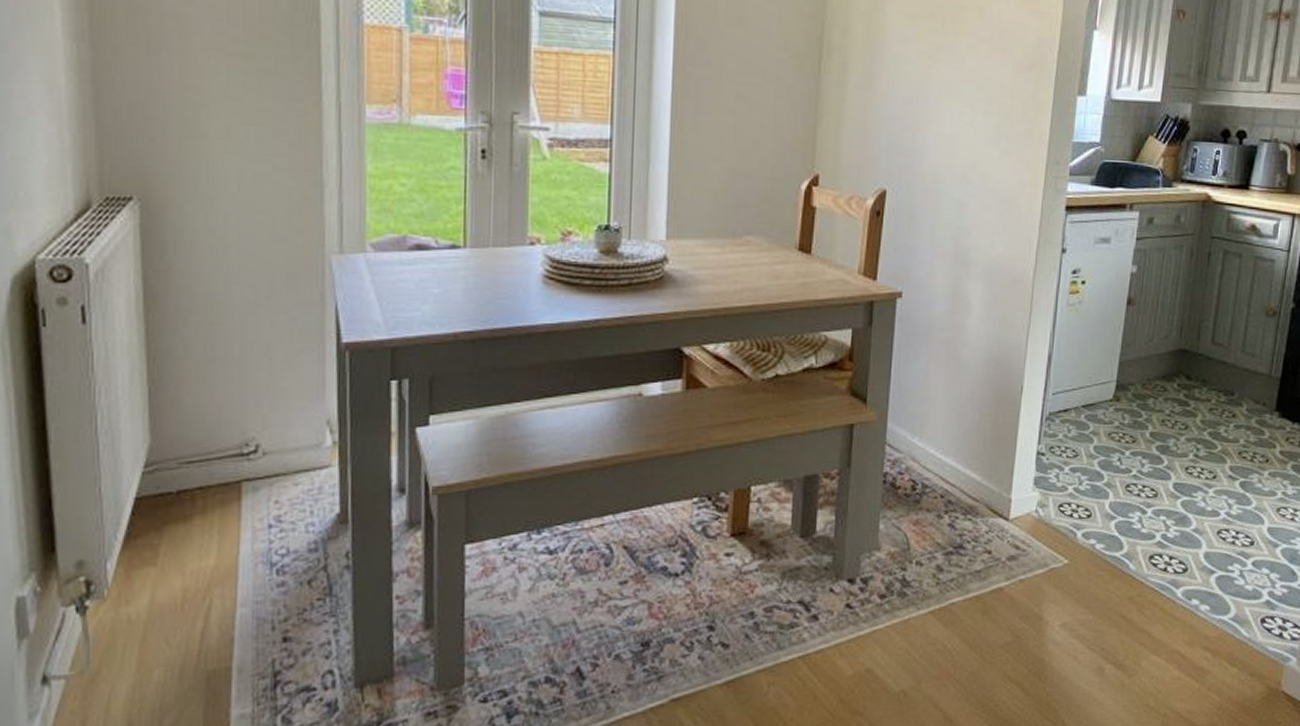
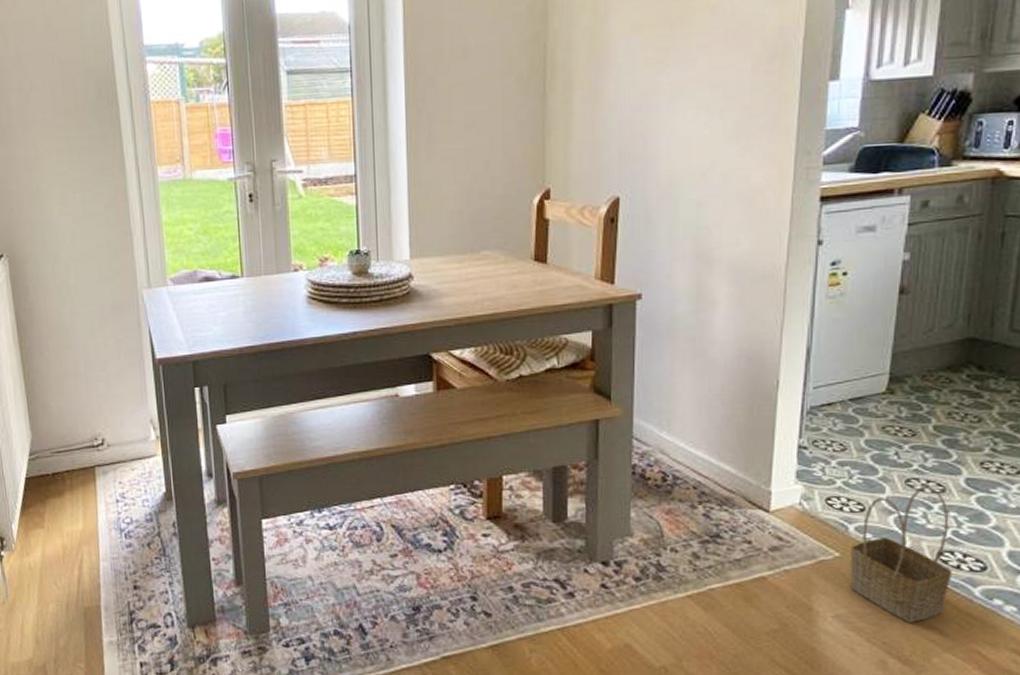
basket: none [1076,491,1160,627] -> present [850,486,952,623]

